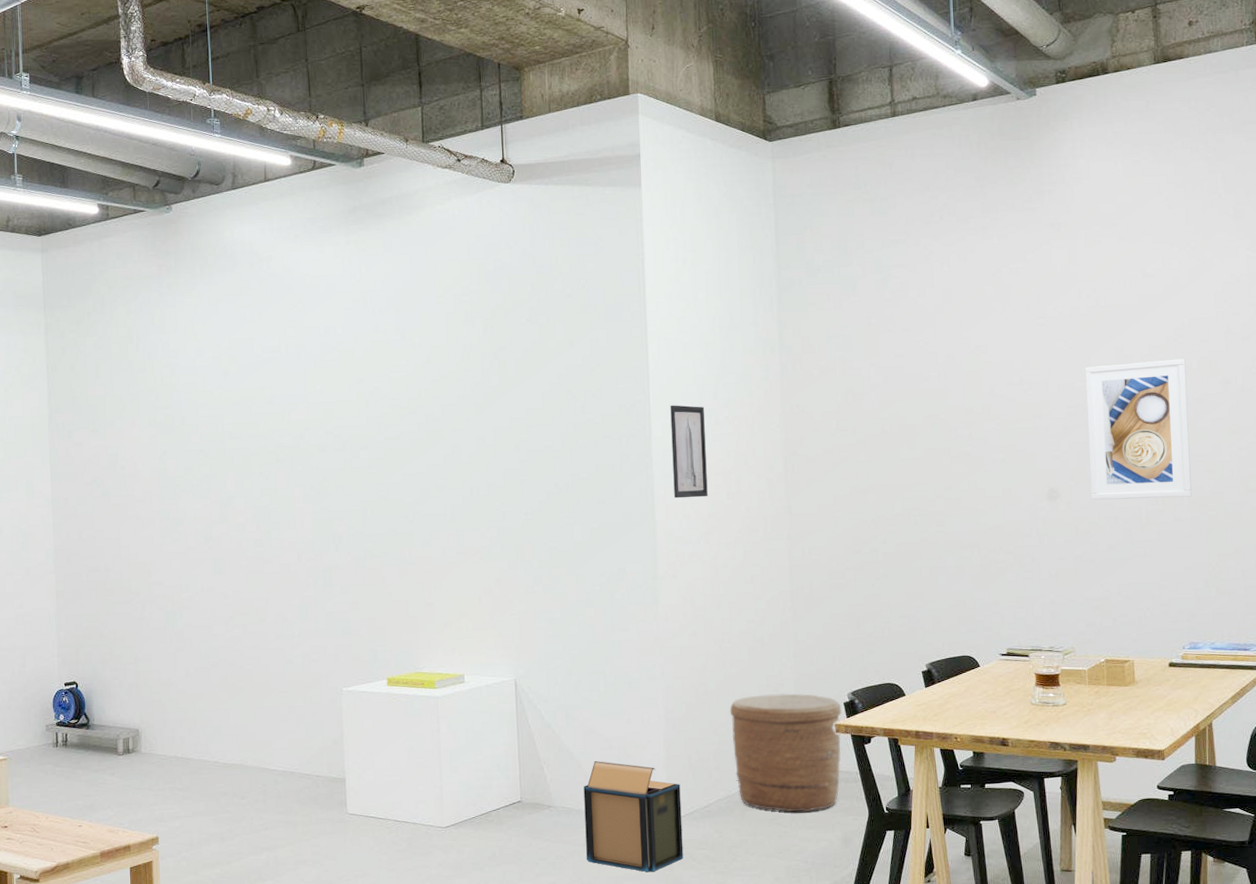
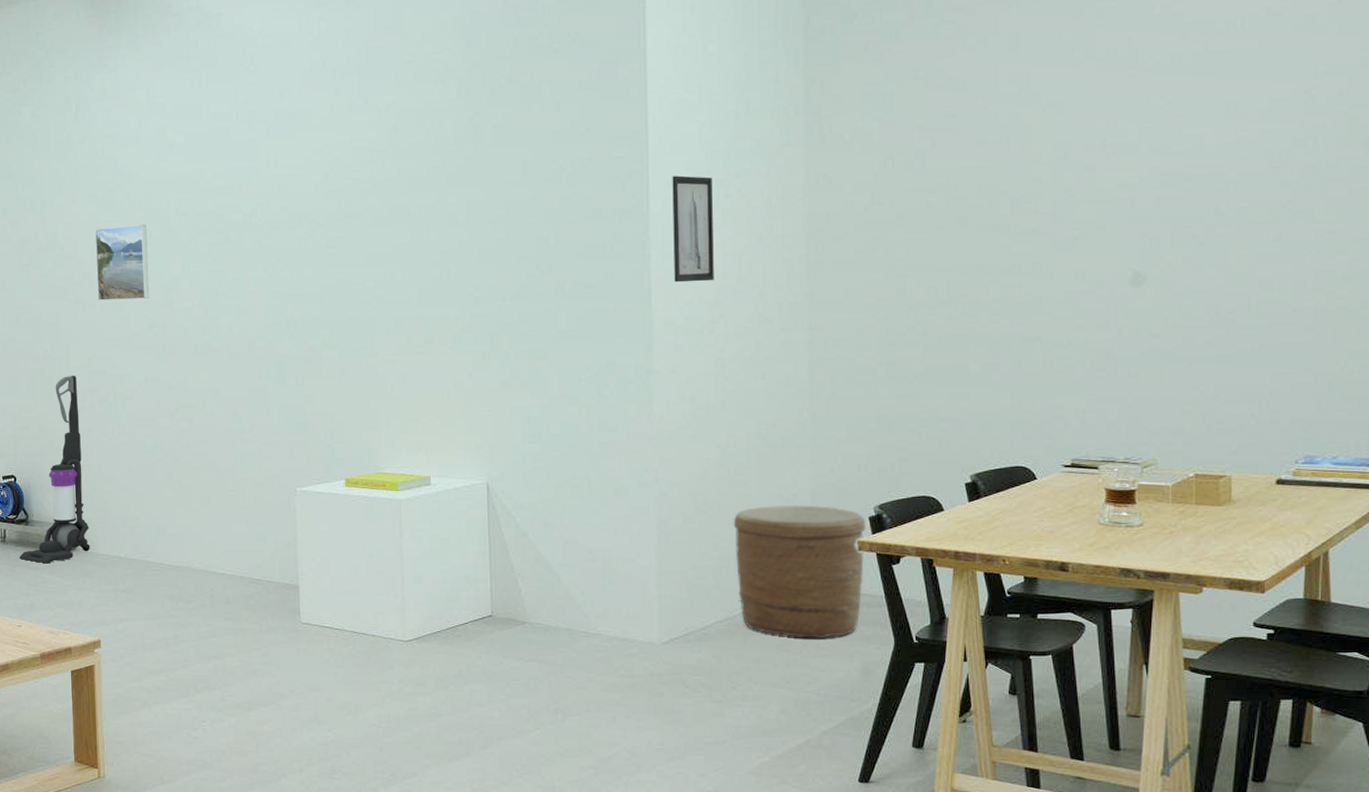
vacuum cleaner: none [80,586,149,765] -> present [19,375,90,564]
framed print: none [154,446,206,517] -> present [94,224,150,301]
cardboard box: present [583,760,684,873] -> none [562,574,675,698]
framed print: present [1085,359,1192,500] -> none [1186,115,1318,286]

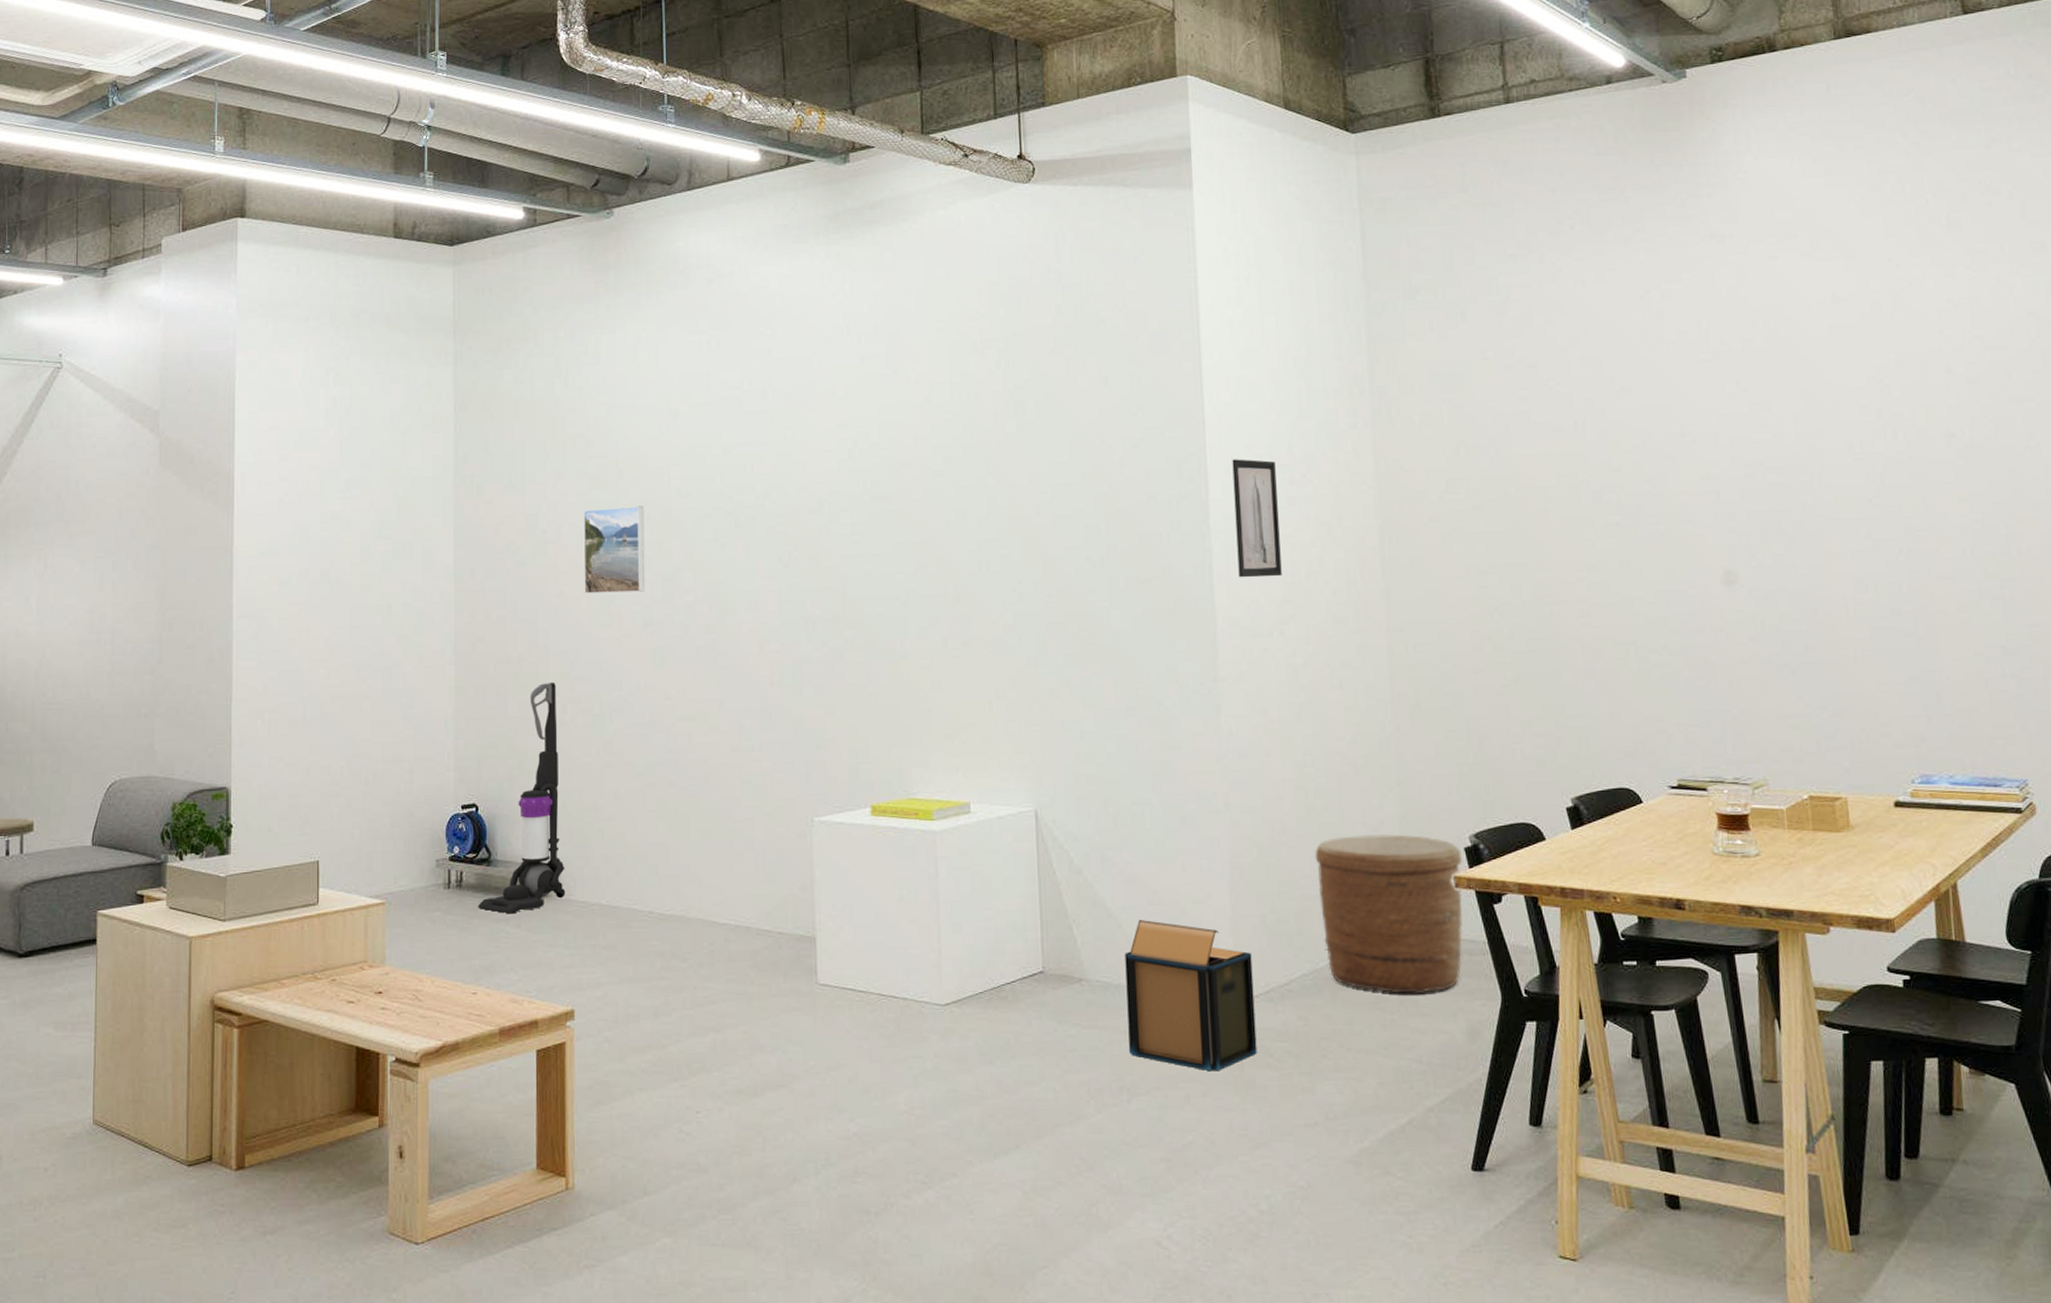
cardboard box: none [562,574,675,698] -> present [1125,919,1257,1072]

